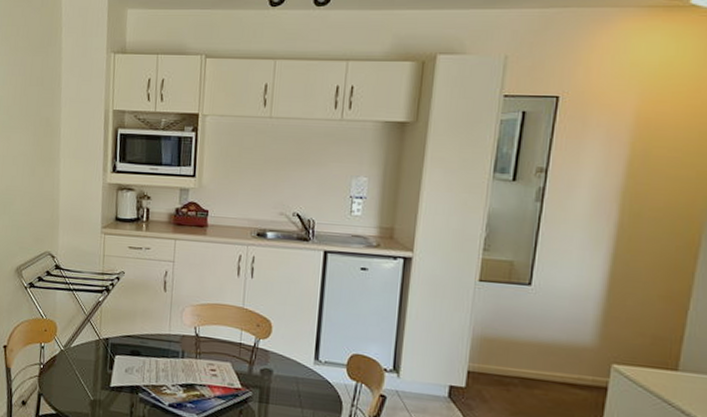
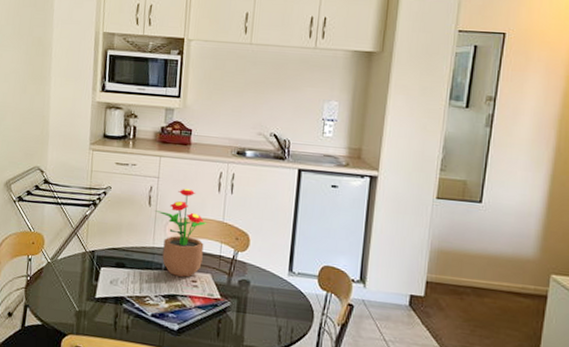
potted flower: none [170,272,226,366] -> present [154,188,207,277]

